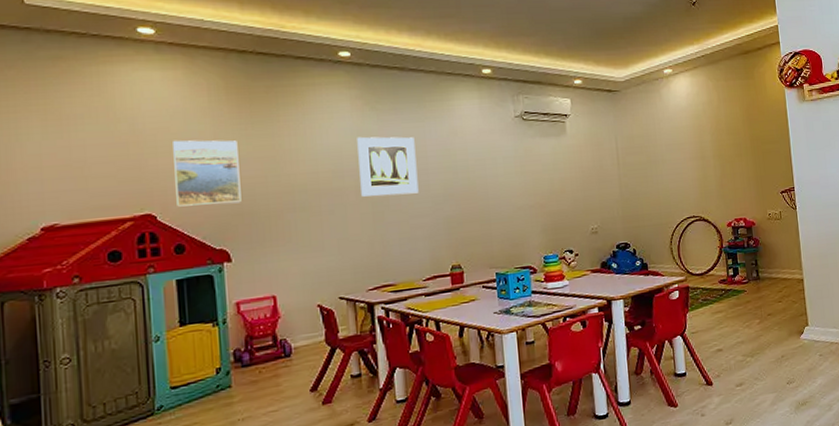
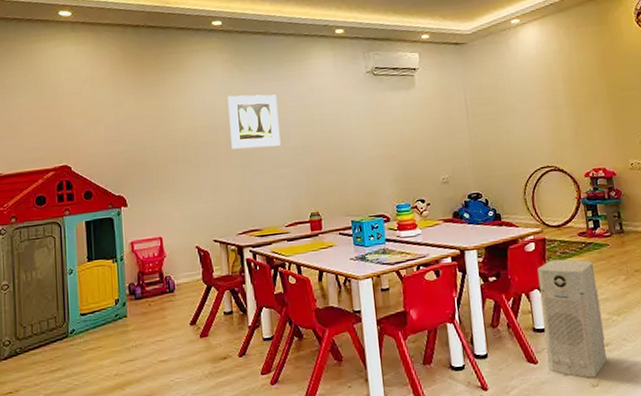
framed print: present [173,140,241,207] -> none [84,101,135,159]
air purifier: none [681,305,740,417] -> present [537,259,607,378]

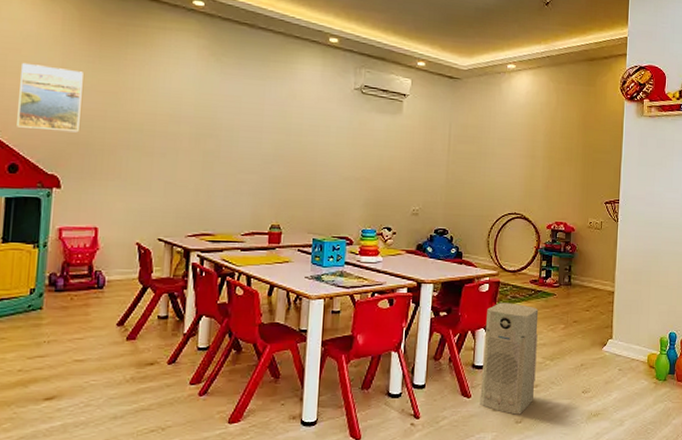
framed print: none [84,101,135,159] -> present [17,62,83,133]
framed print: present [228,94,281,149] -> none [194,85,254,149]

